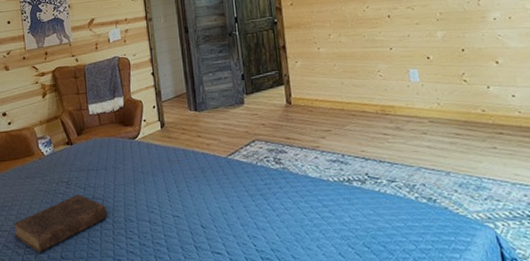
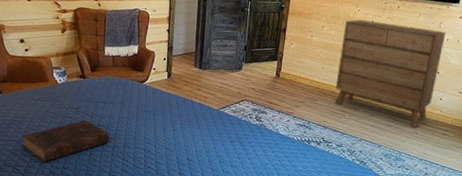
dresser: none [355,9,502,141] -> present [335,19,446,128]

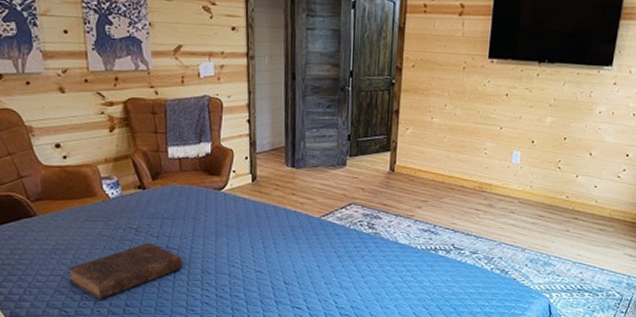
dresser: present [335,19,446,128] -> none [465,93,598,225]

